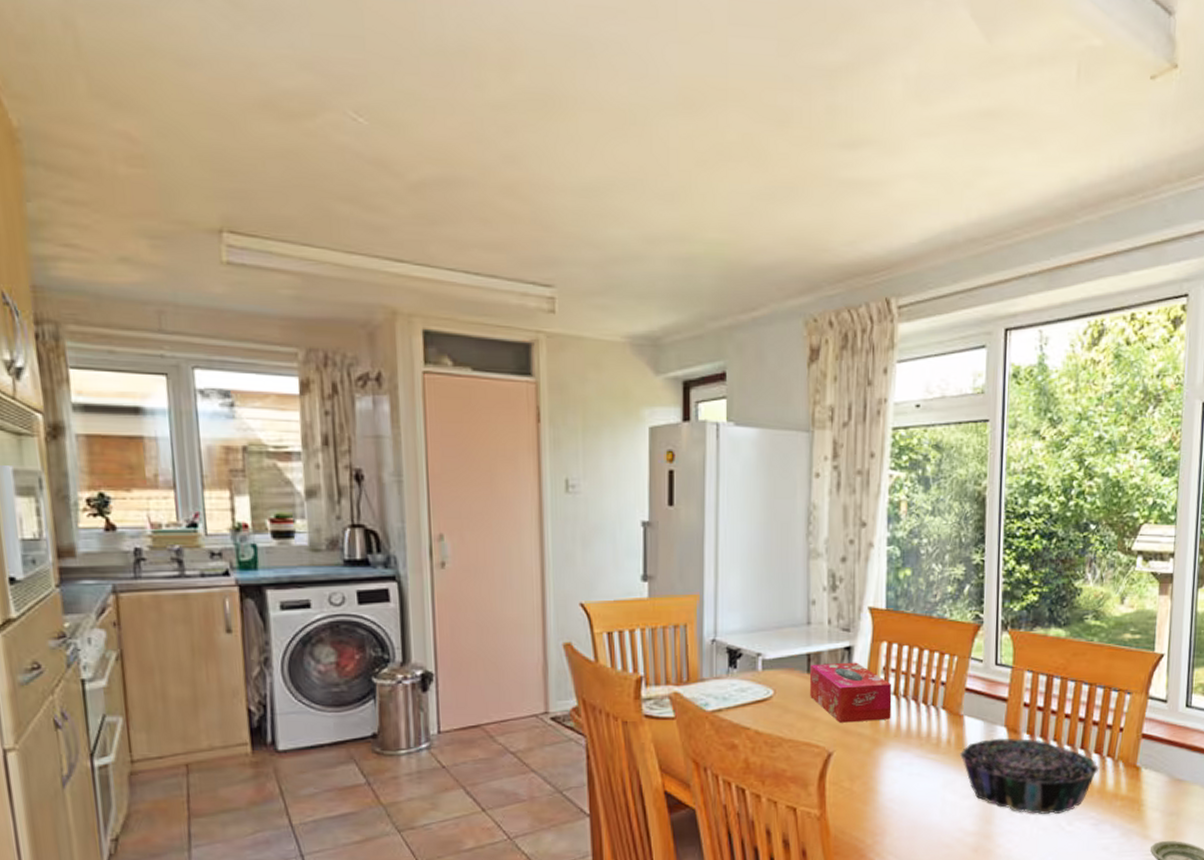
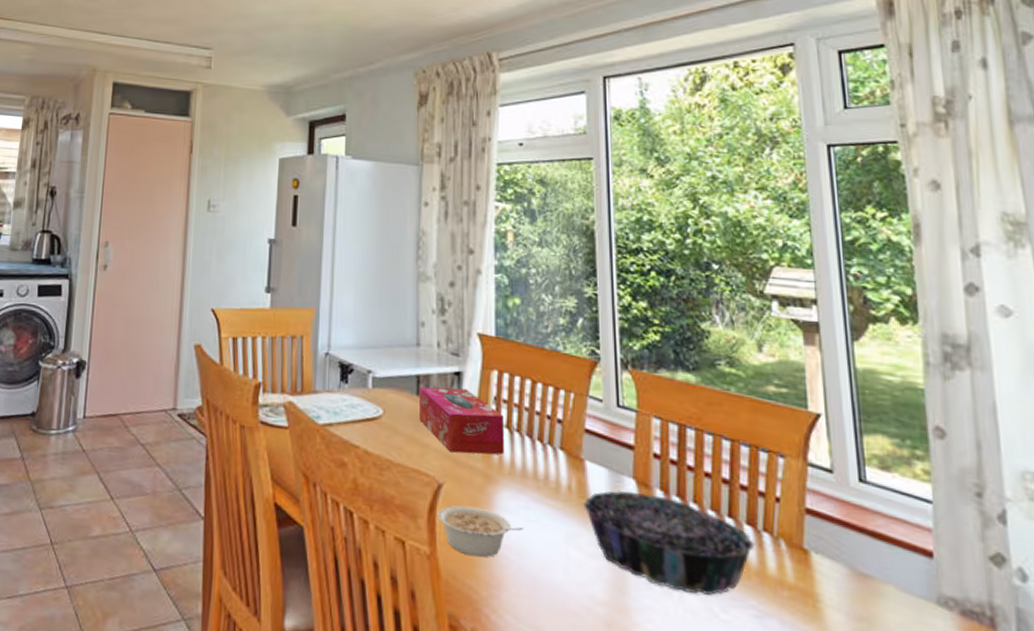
legume: none [826,769,906,812] -> present [436,505,524,557]

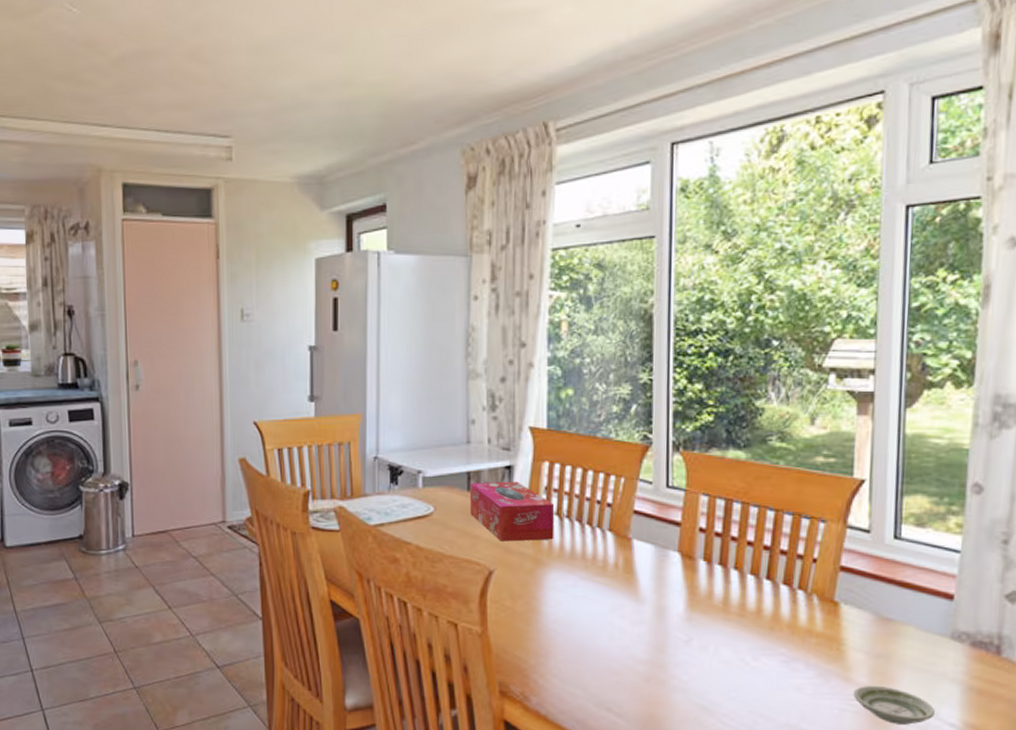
legume: present [436,505,524,557] -> none [487,588,571,632]
decorative bowl: present [582,490,755,595] -> none [628,563,790,647]

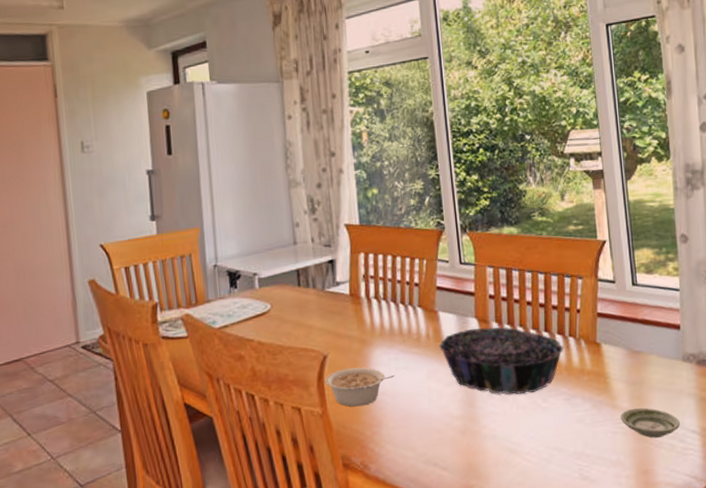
tissue box: present [470,481,555,542] -> none [300,273,375,328]
legume: none [487,588,571,632] -> present [324,367,395,407]
decorative bowl: none [628,563,790,647] -> present [438,327,564,395]

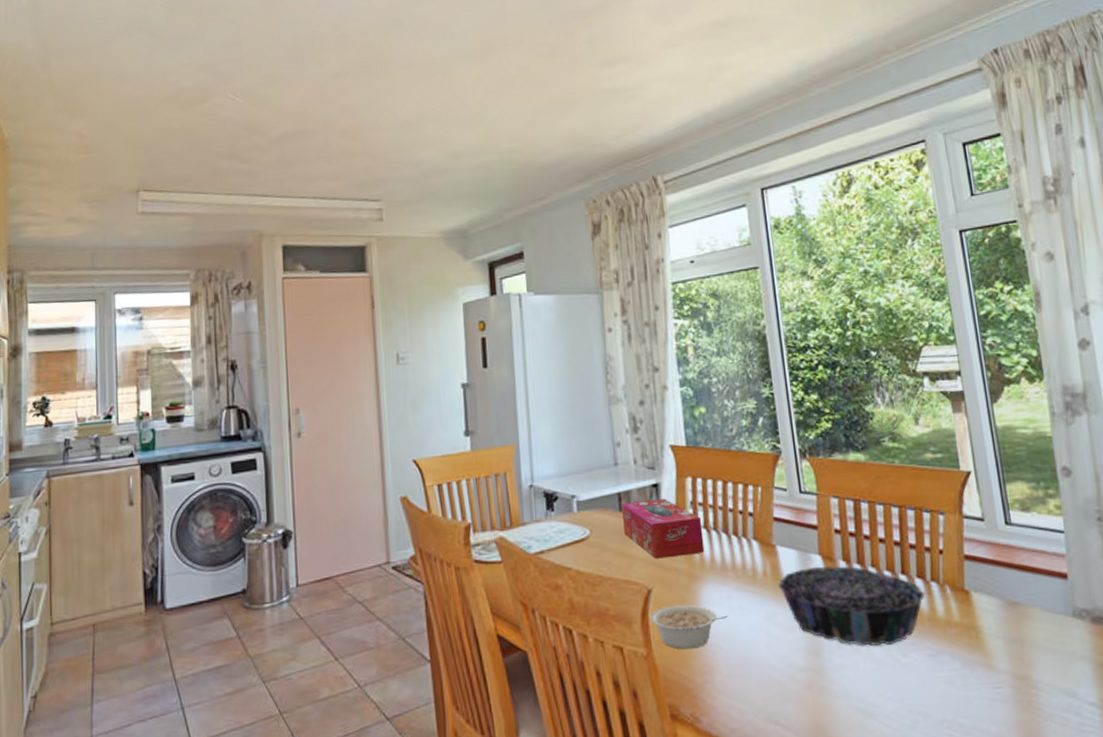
tissue box: none [300,273,375,328] -> present [622,498,705,559]
saucer: present [620,407,680,438] -> none [998,670,1074,709]

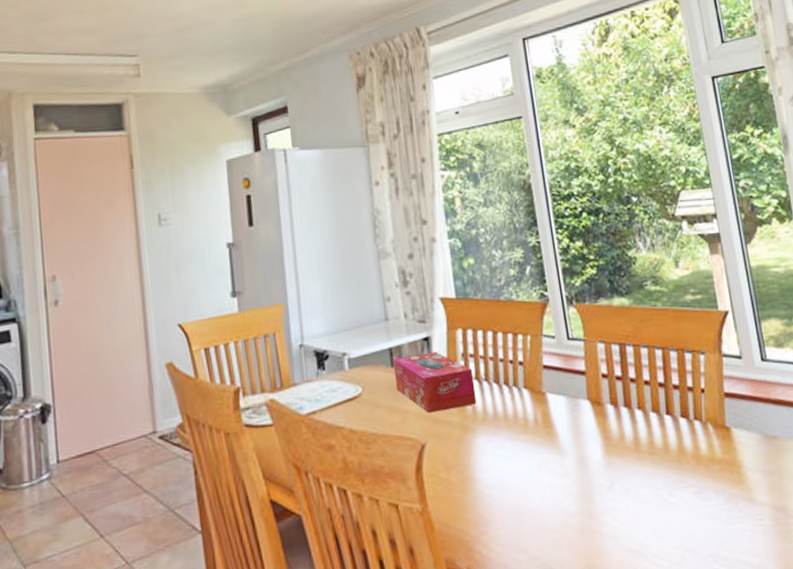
legume: present [649,604,728,650] -> none [423,457,501,503]
decorative bowl: present [777,566,926,646] -> none [548,409,690,488]

